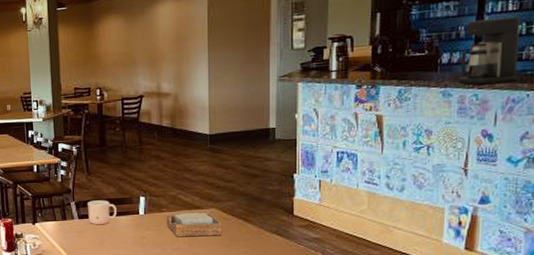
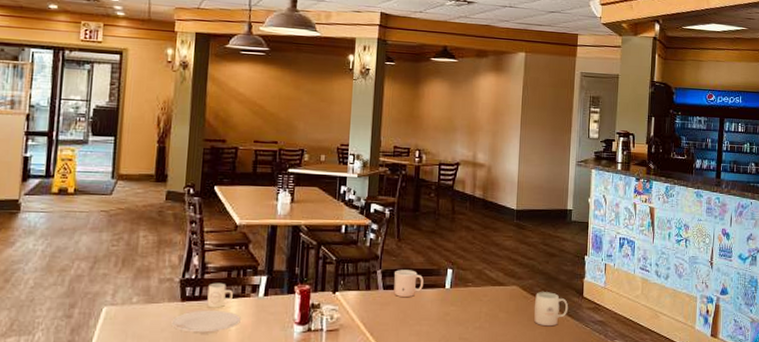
napkin holder: present [166,212,223,237] -> none [470,289,522,315]
mug: none [236,212,277,246] -> present [533,292,569,327]
coffee maker: present [458,17,520,86] -> none [707,135,746,191]

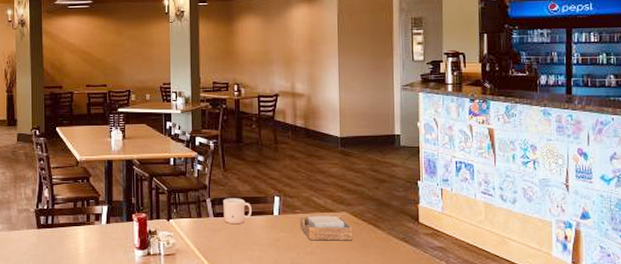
plate: present [171,311,241,334] -> none [31,237,88,257]
mug: present [207,282,233,308] -> none [58,212,80,235]
napkin holder: none [470,289,522,315] -> present [300,215,354,241]
mug: present [533,292,569,327] -> none [366,218,404,252]

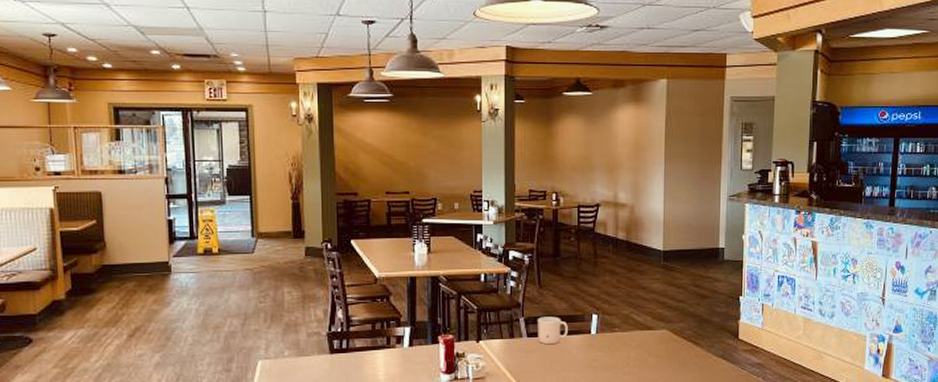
napkin holder: present [300,215,354,241] -> none [618,333,673,360]

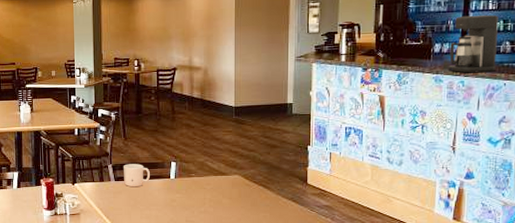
coffee maker: none [878,157,925,220] -> present [448,14,498,74]

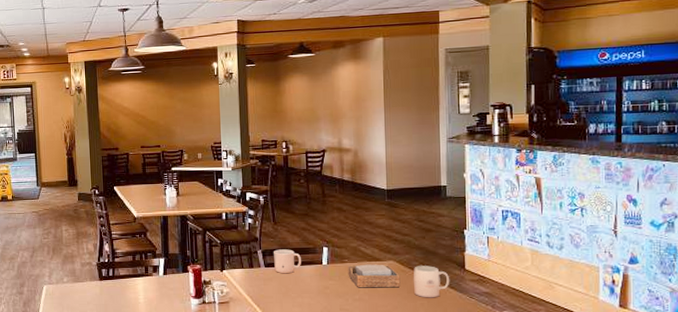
napkin holder: none [194,178,245,201] -> present [348,264,401,288]
mug: none [256,180,292,211] -> present [413,266,450,298]
coffee maker: present [448,14,498,74] -> none [604,94,653,155]

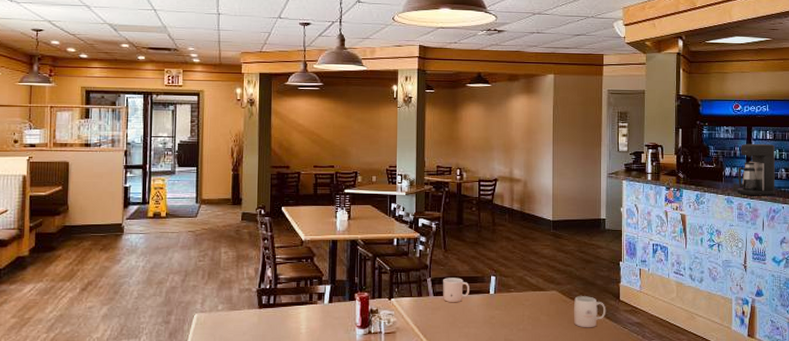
napkin holder: present [348,264,401,288] -> none [513,294,562,318]
coffee maker: none [604,94,653,155] -> present [737,143,775,196]

